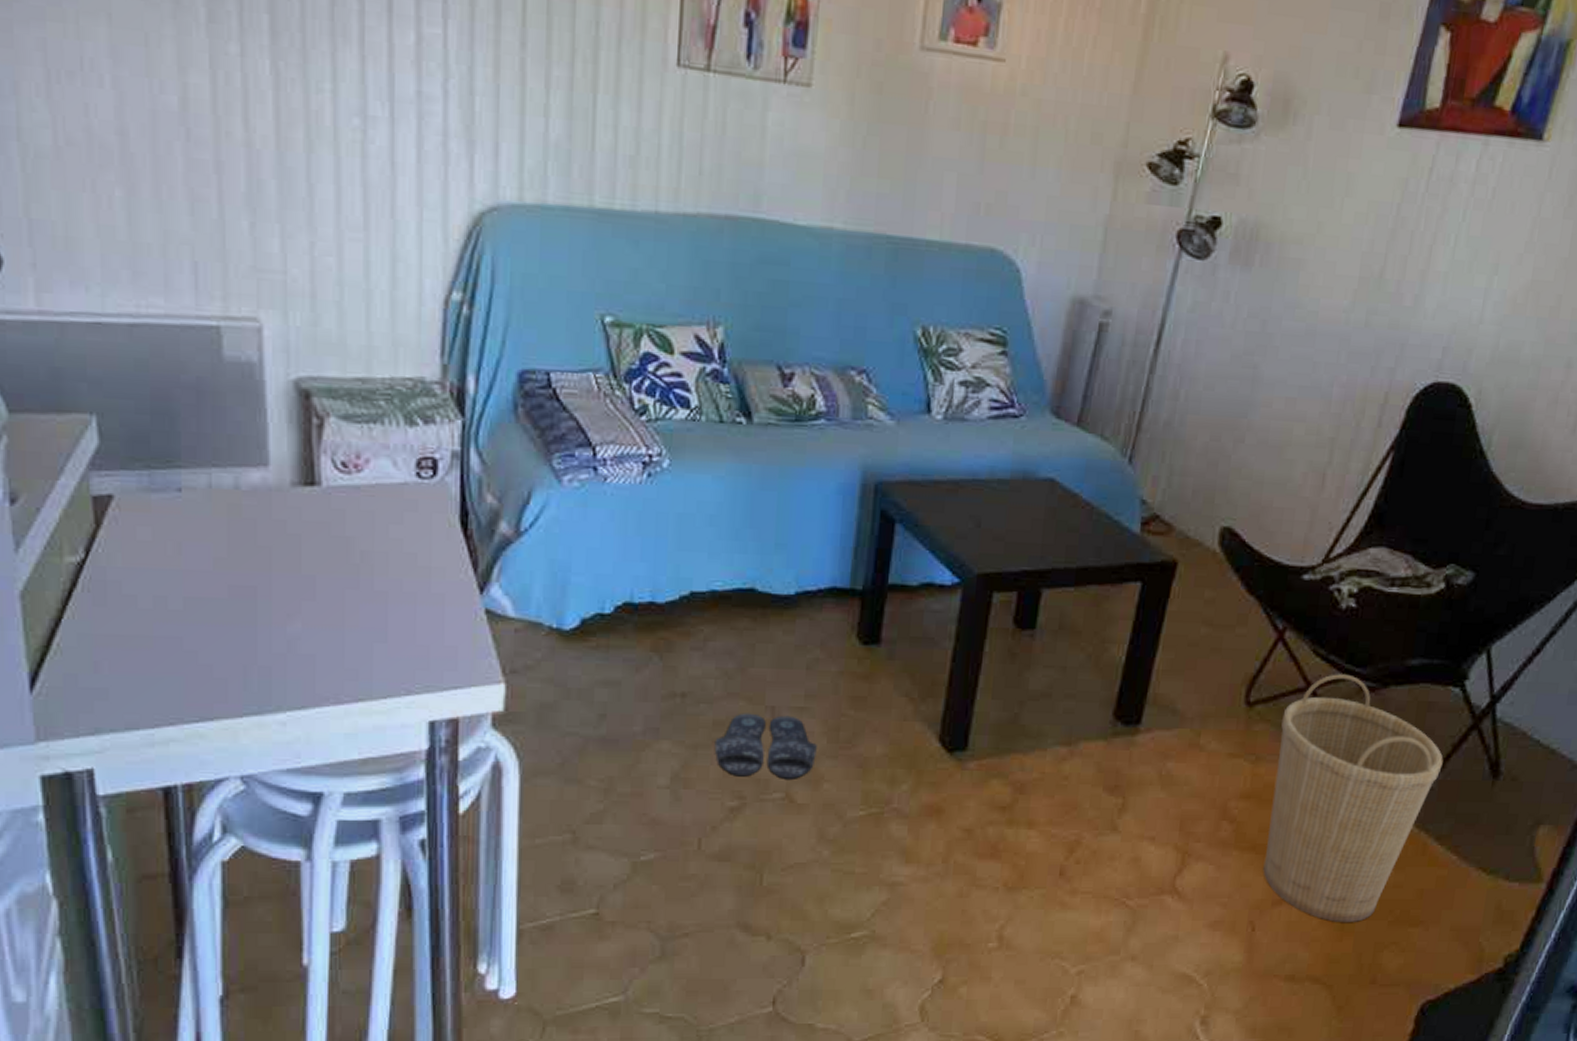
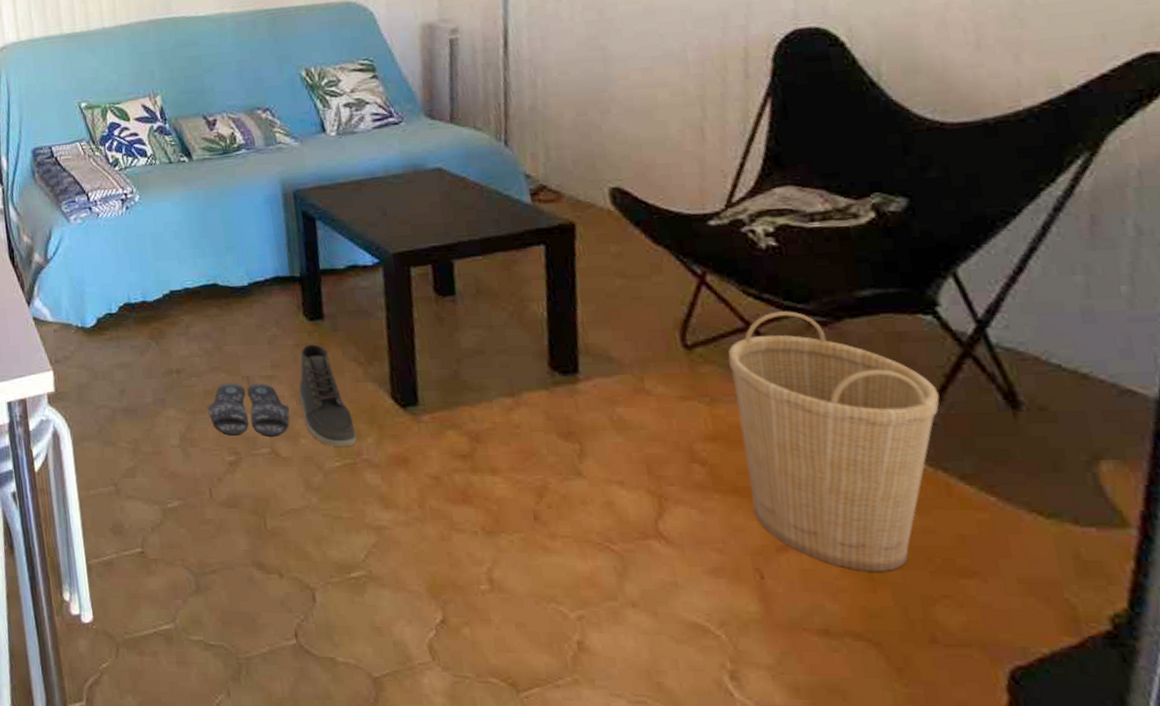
sneaker: none [832,673,890,794] -> present [299,344,357,447]

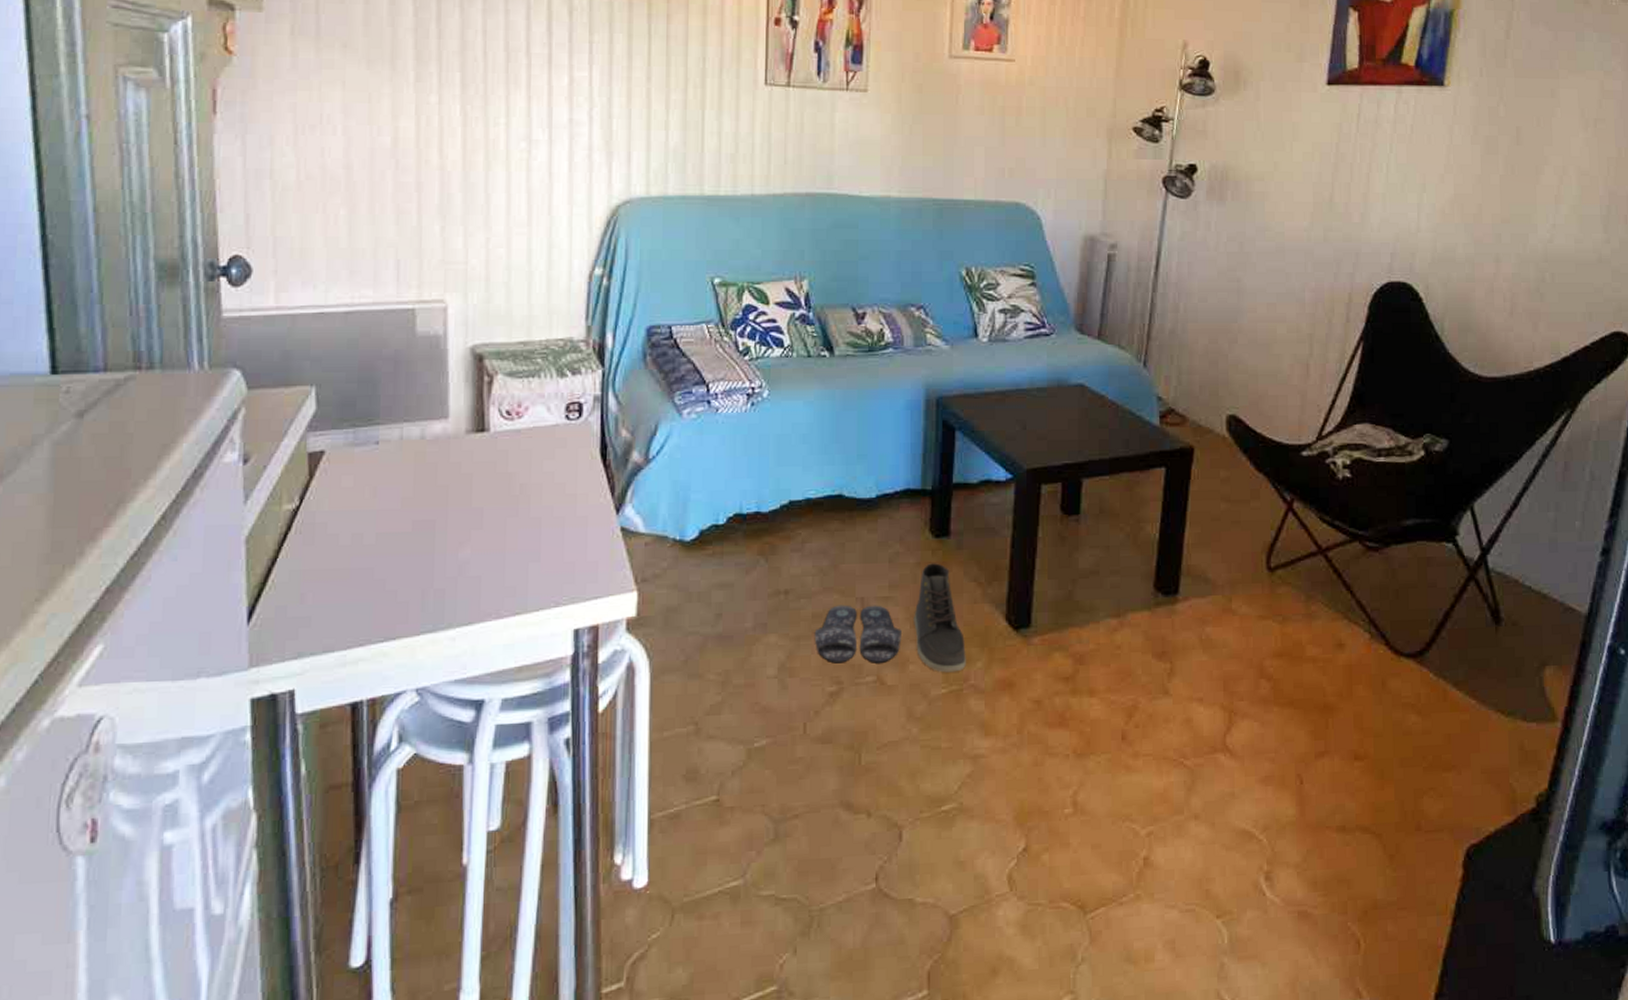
basket: present [728,311,940,571] -> none [1301,537,1449,771]

